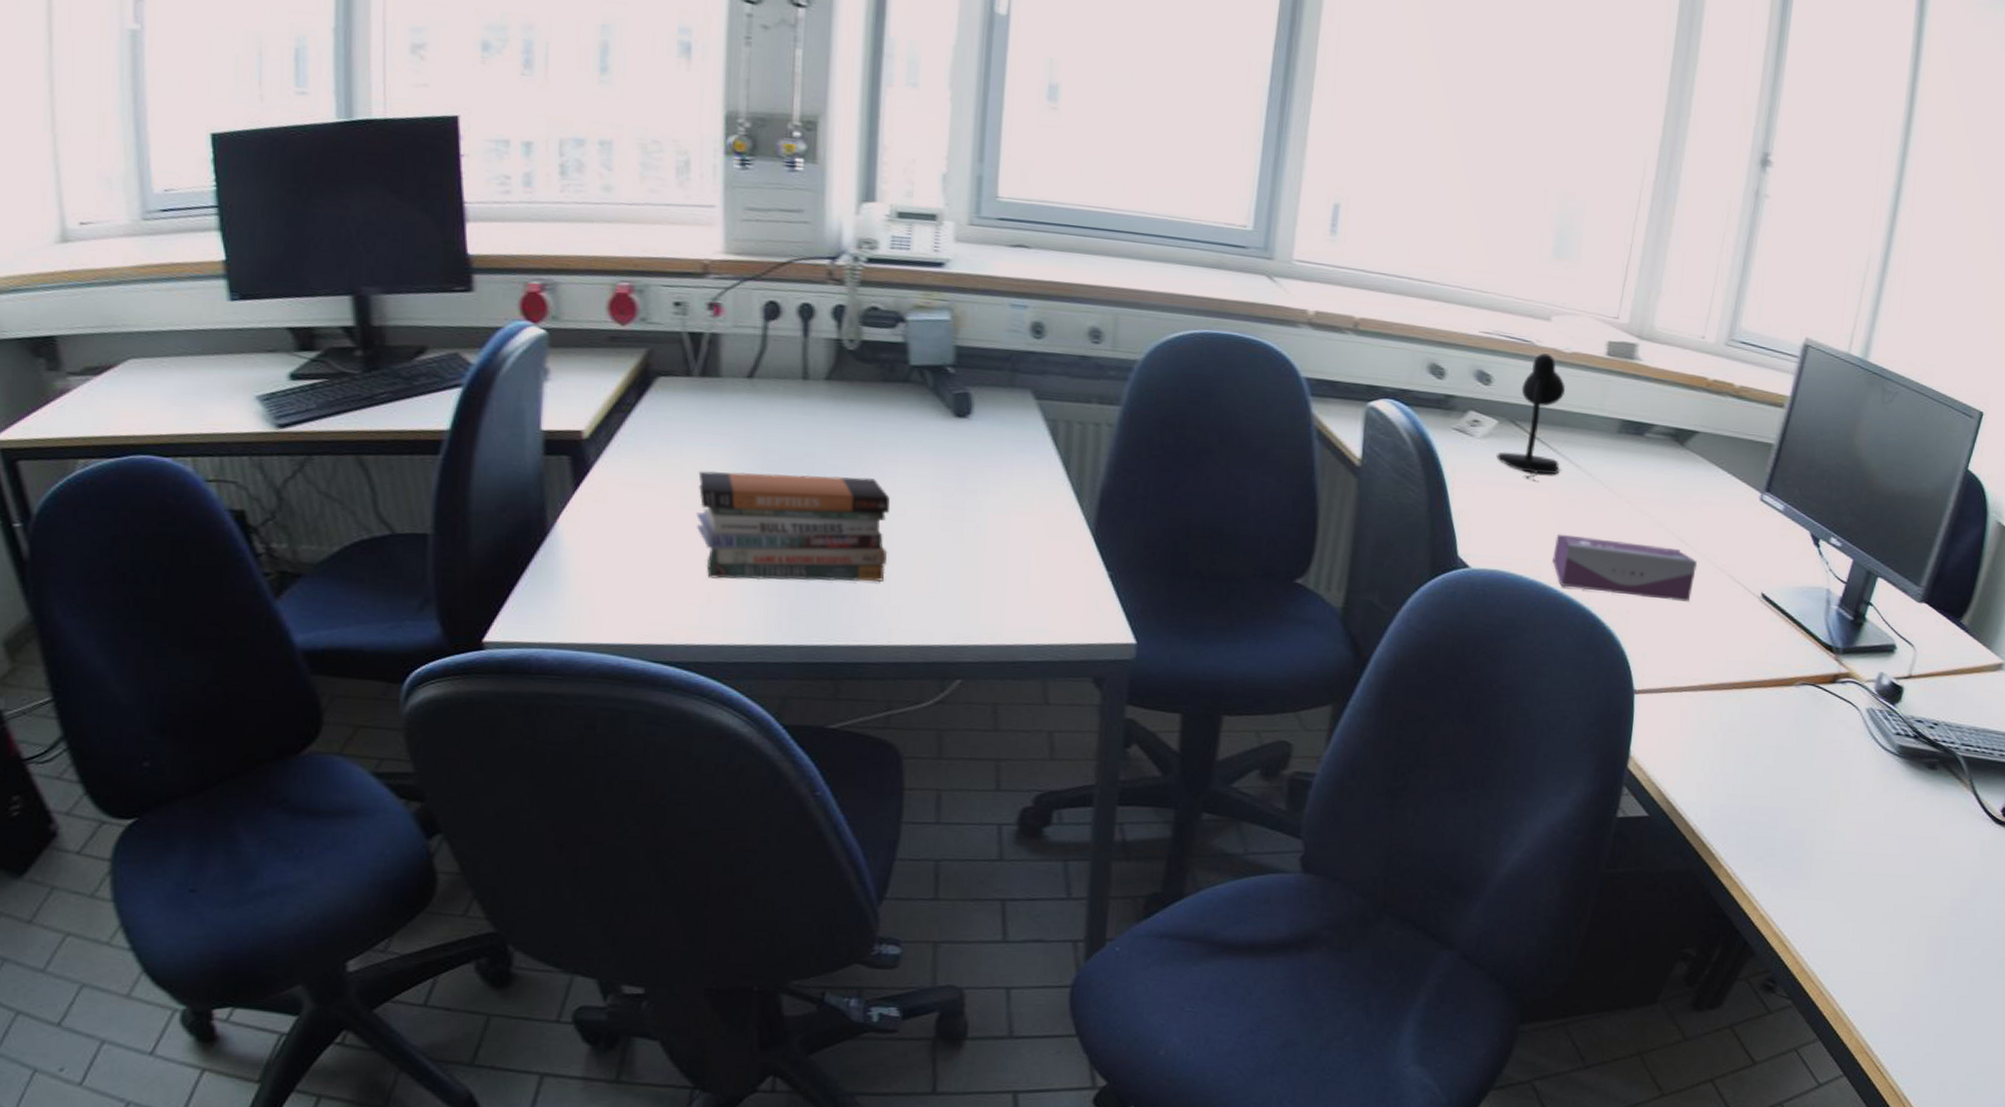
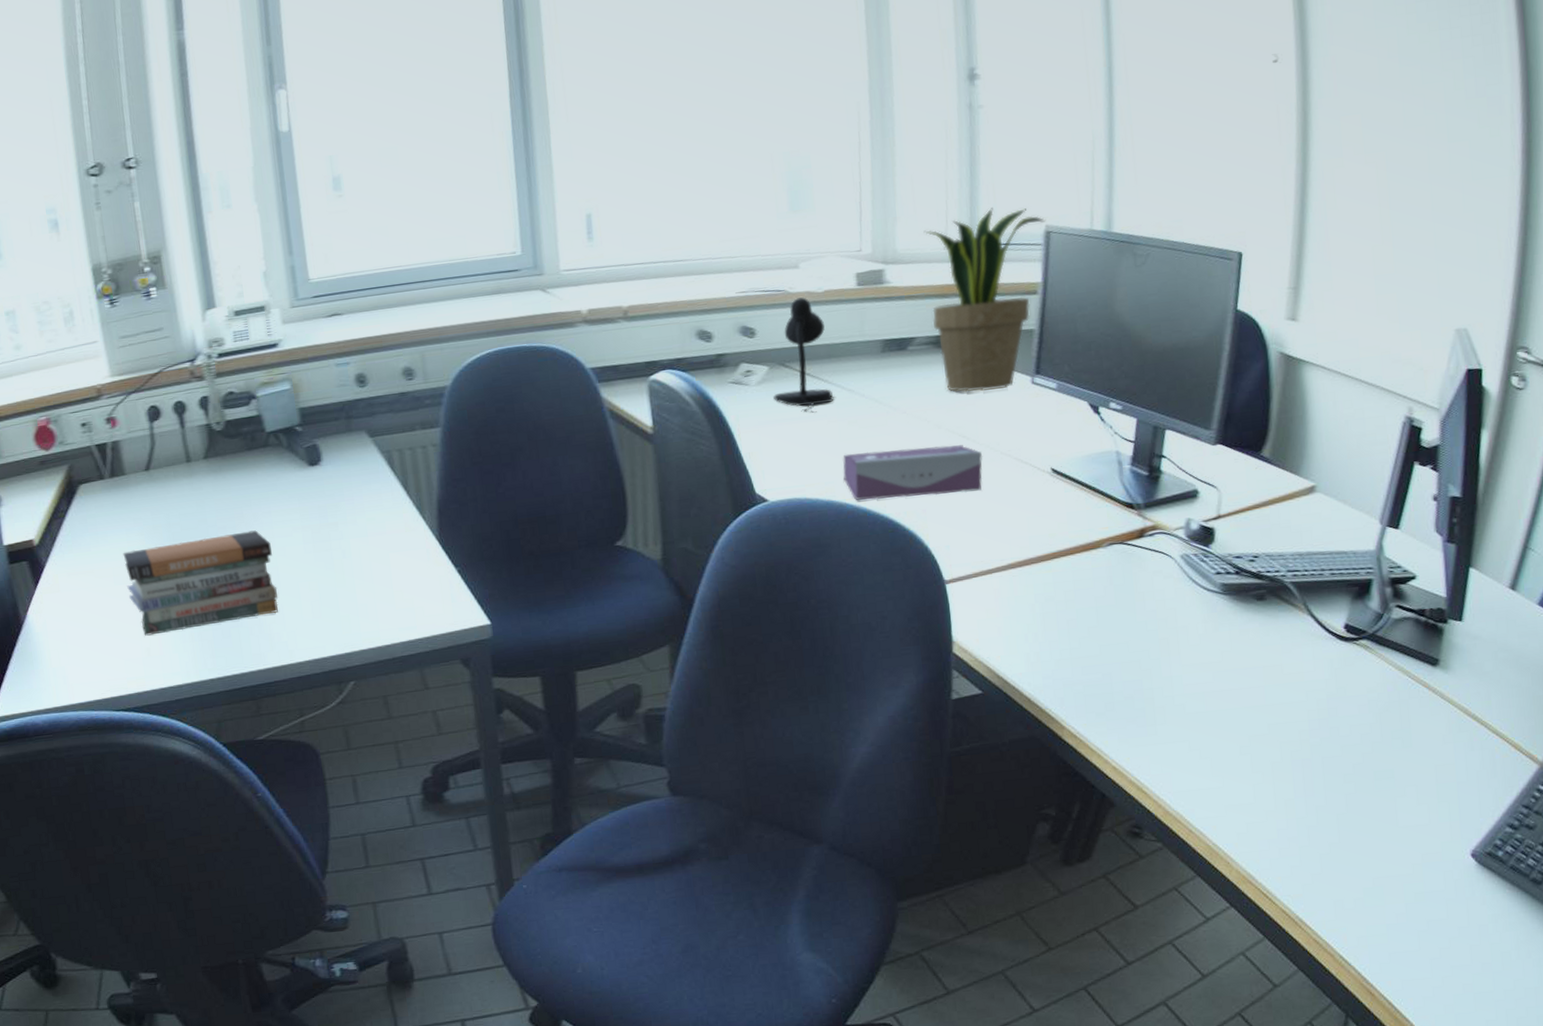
potted plant: none [1675,306,1807,500] -> present [923,208,1046,393]

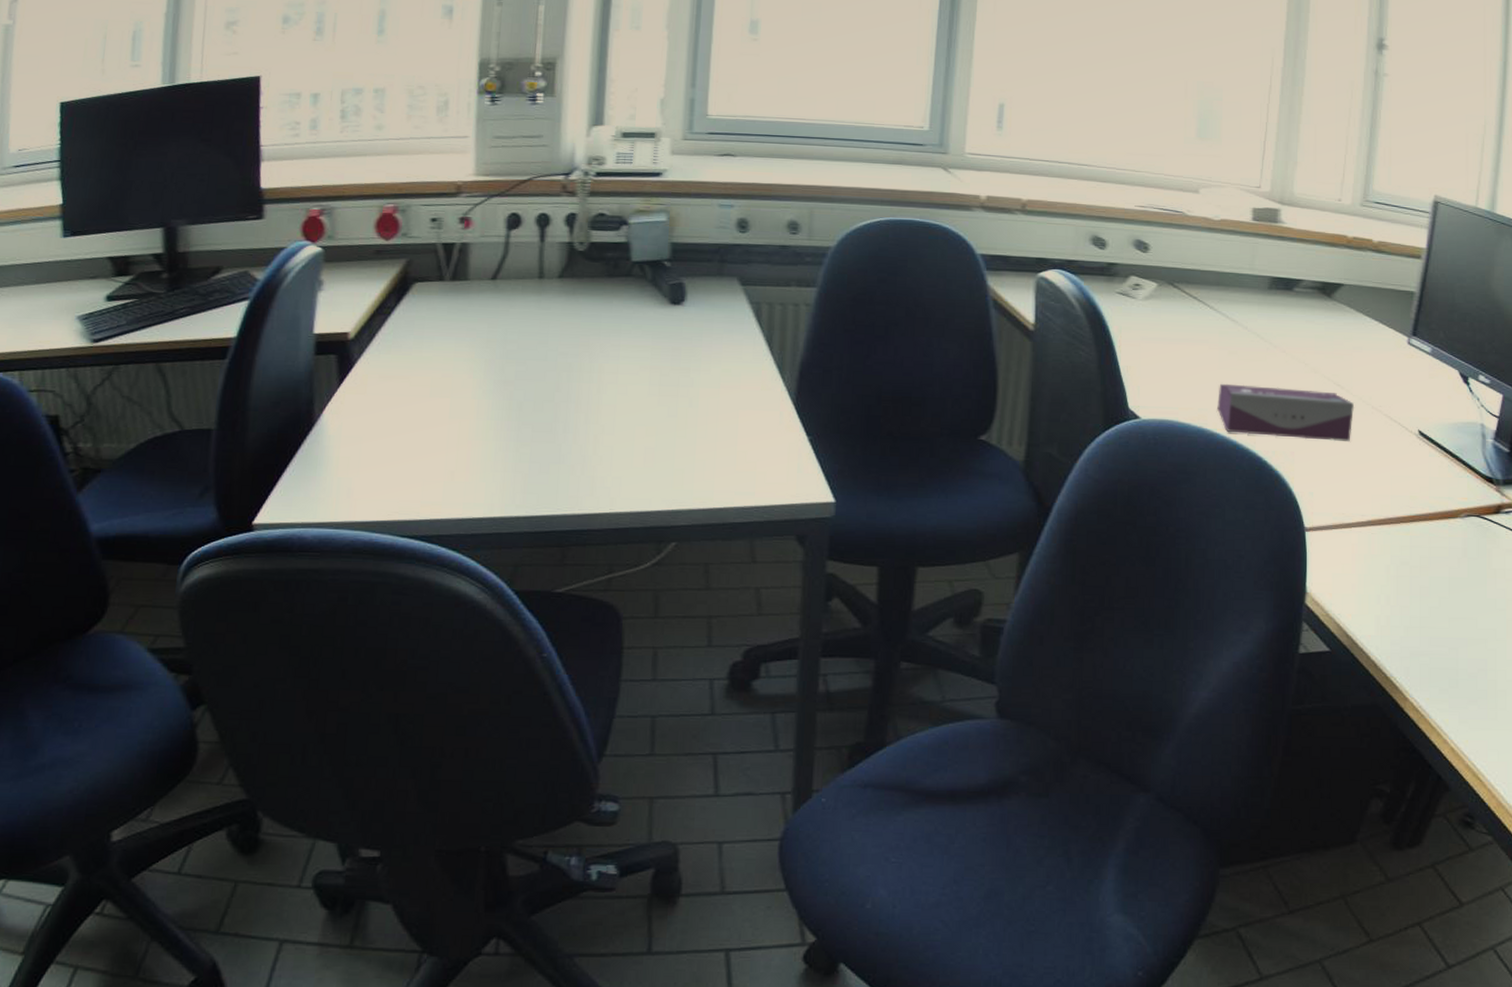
book stack: present [123,530,278,636] -> none [443,361,613,458]
desk lamp: present [773,297,834,413] -> none [1158,222,1218,337]
potted plant: present [923,208,1046,393] -> none [1320,170,1436,345]

